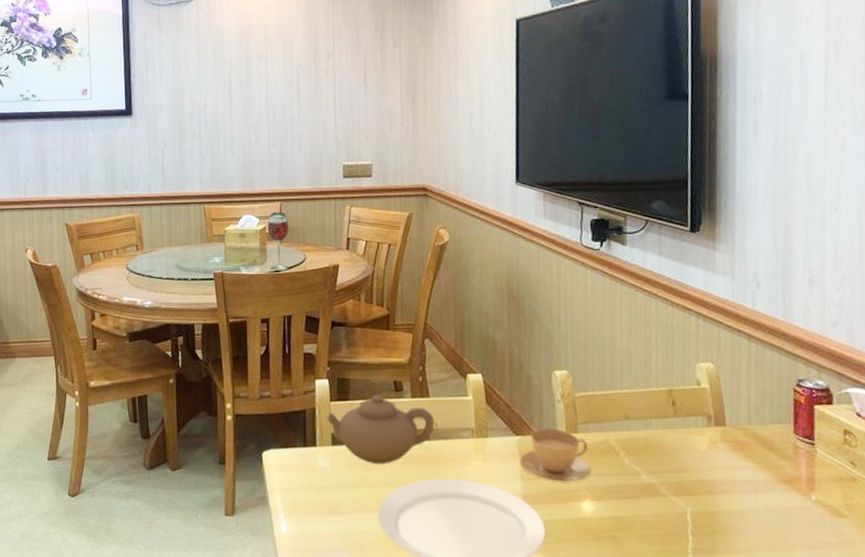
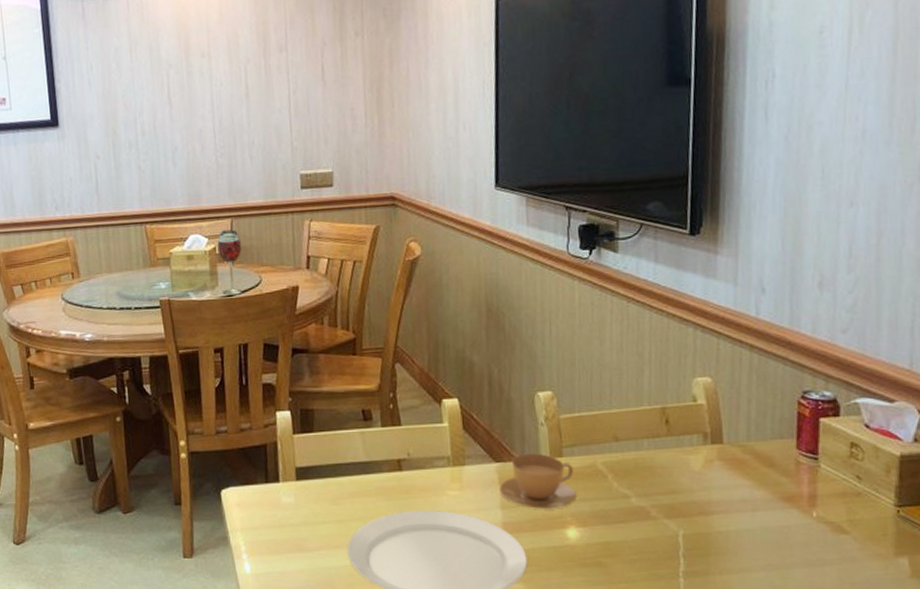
teapot: present [327,395,435,465] -> none [290,425,408,499]

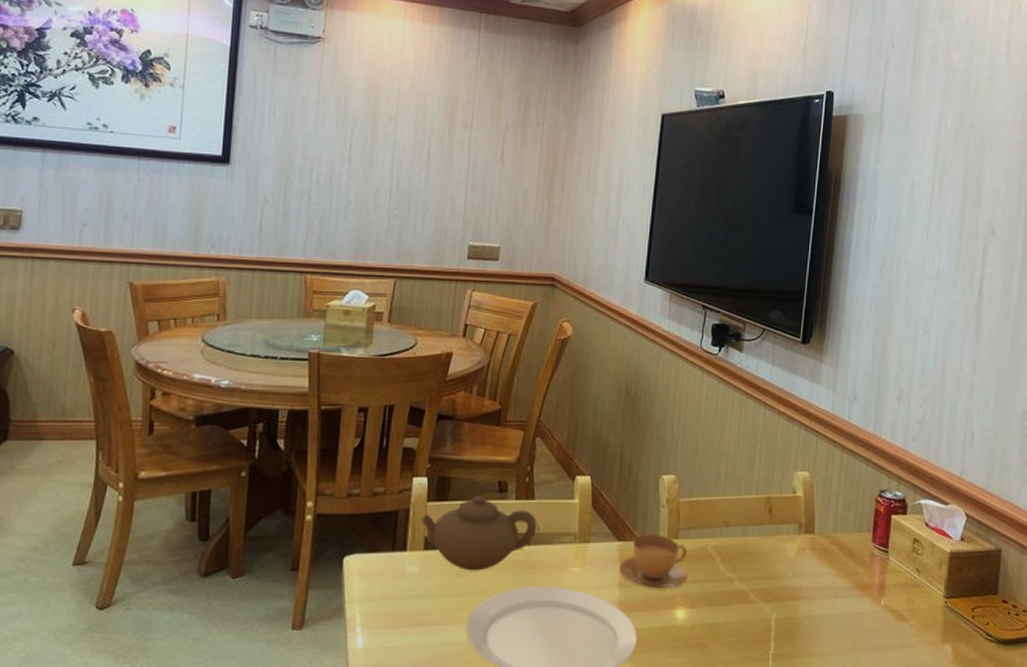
wineglass: present [217,229,243,296] -> none [376,289,402,355]
teapot: none [290,425,408,499] -> present [421,495,537,571]

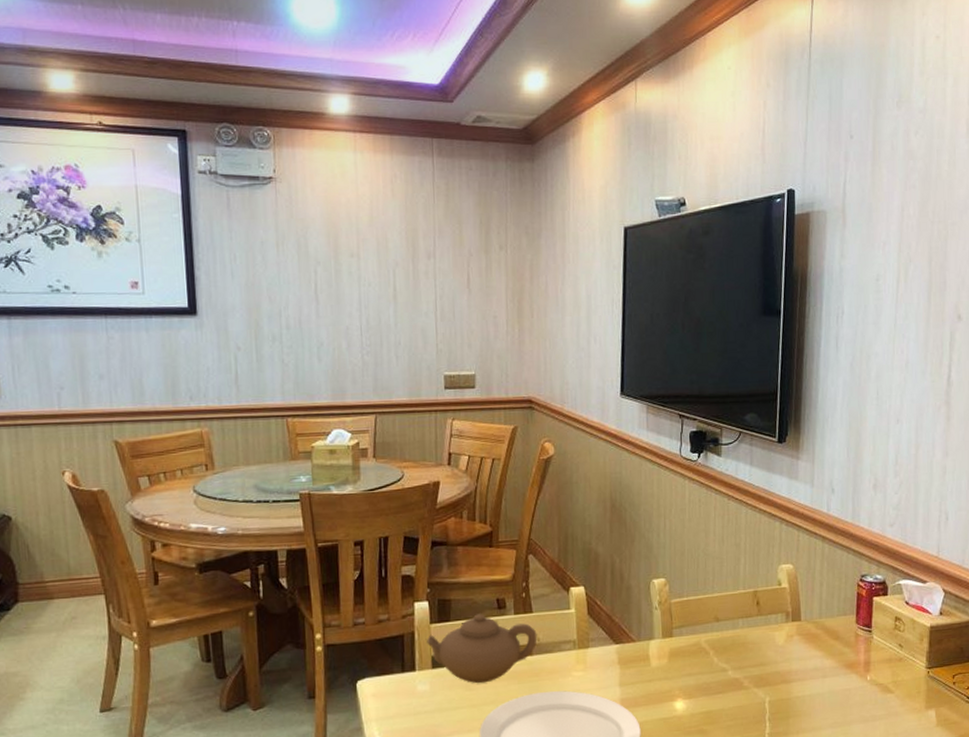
teacup: present [619,533,687,589] -> none [619,634,684,685]

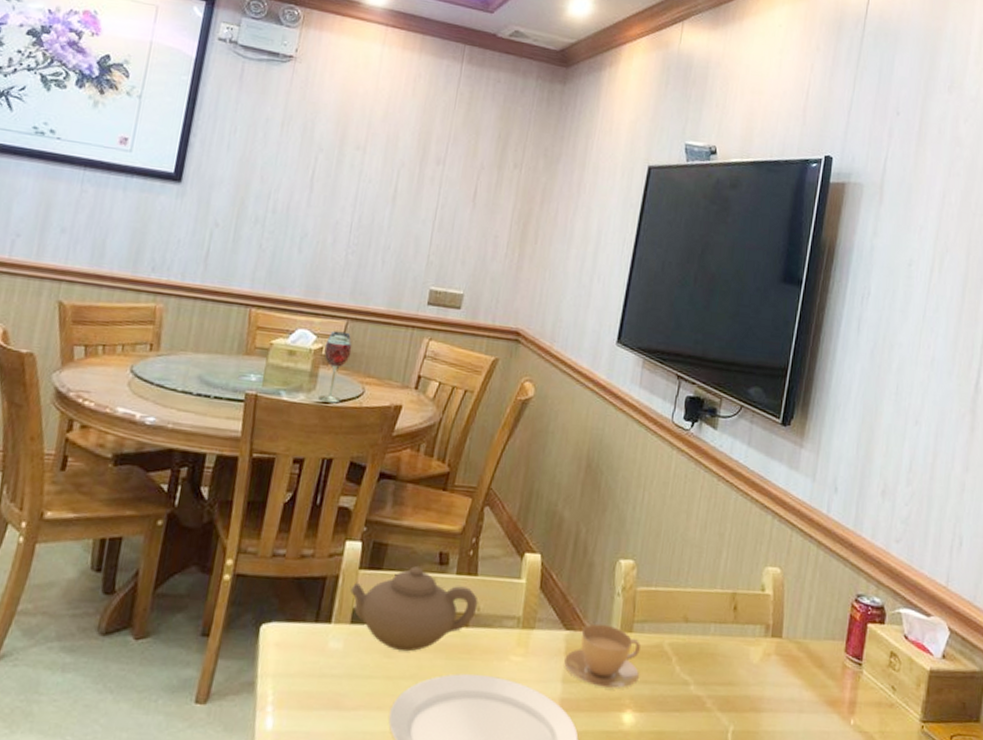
wineglass: none [360,425,385,490] -> present [318,330,353,404]
teacup: none [619,634,684,685] -> present [564,623,641,689]

